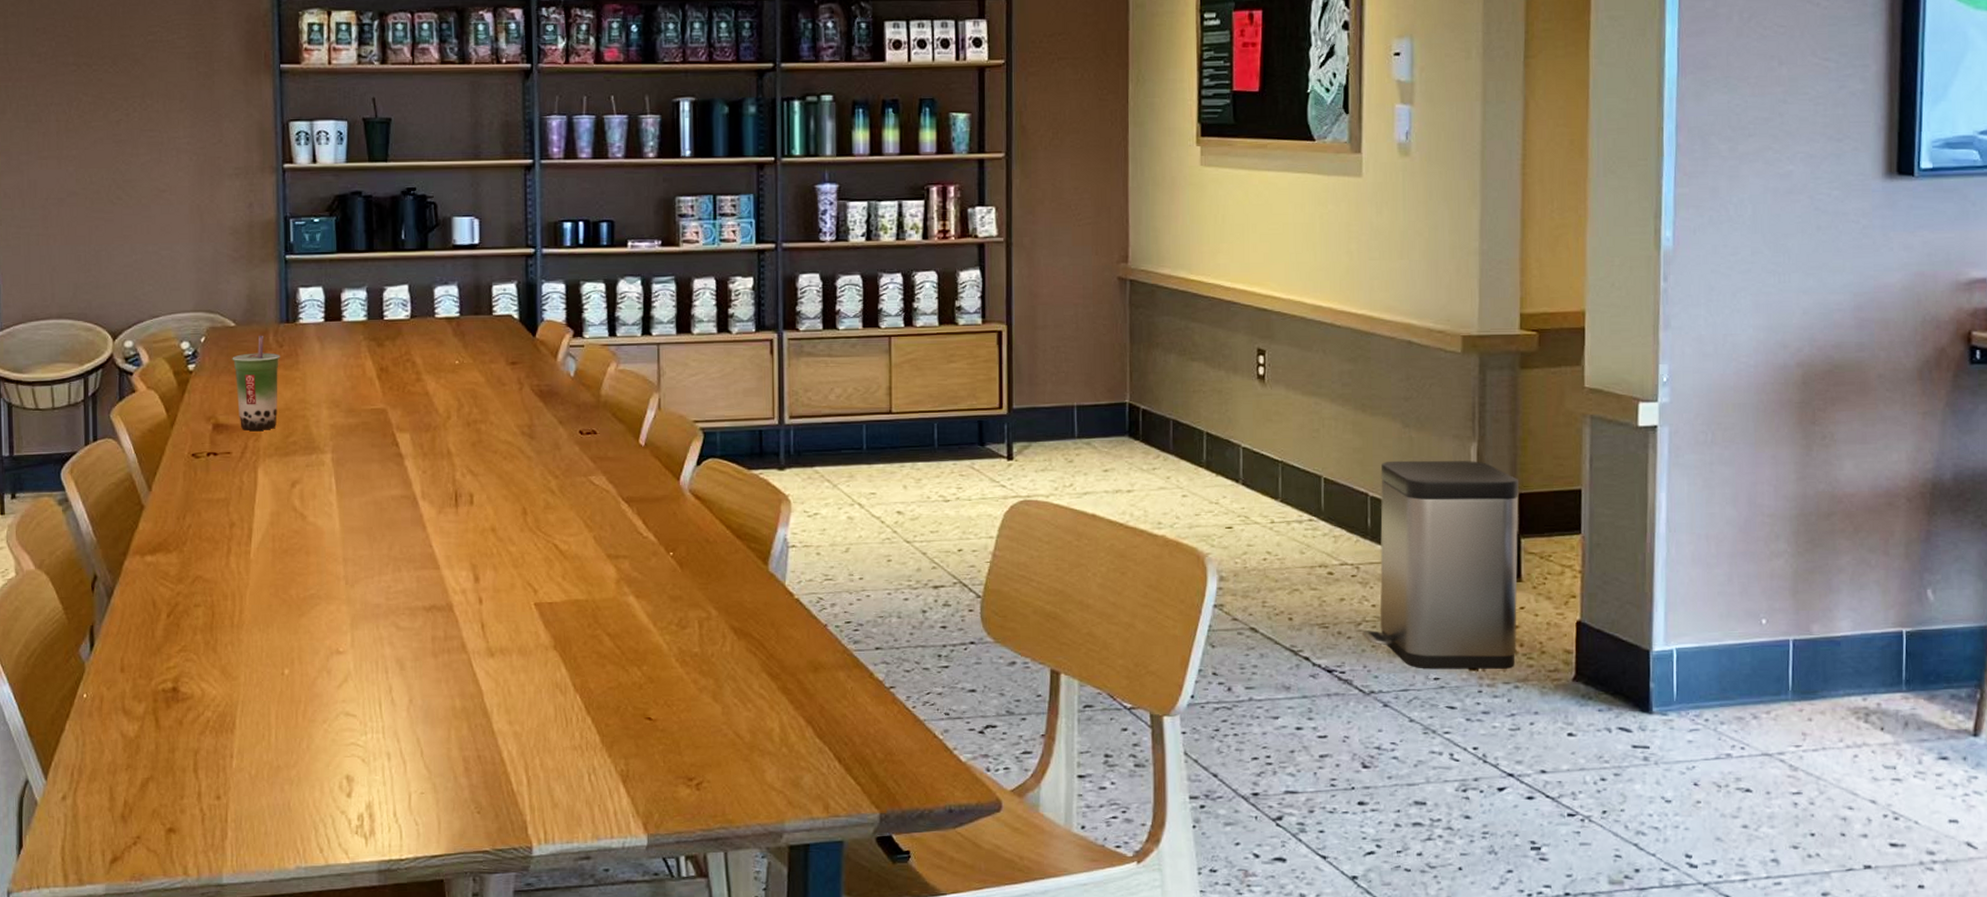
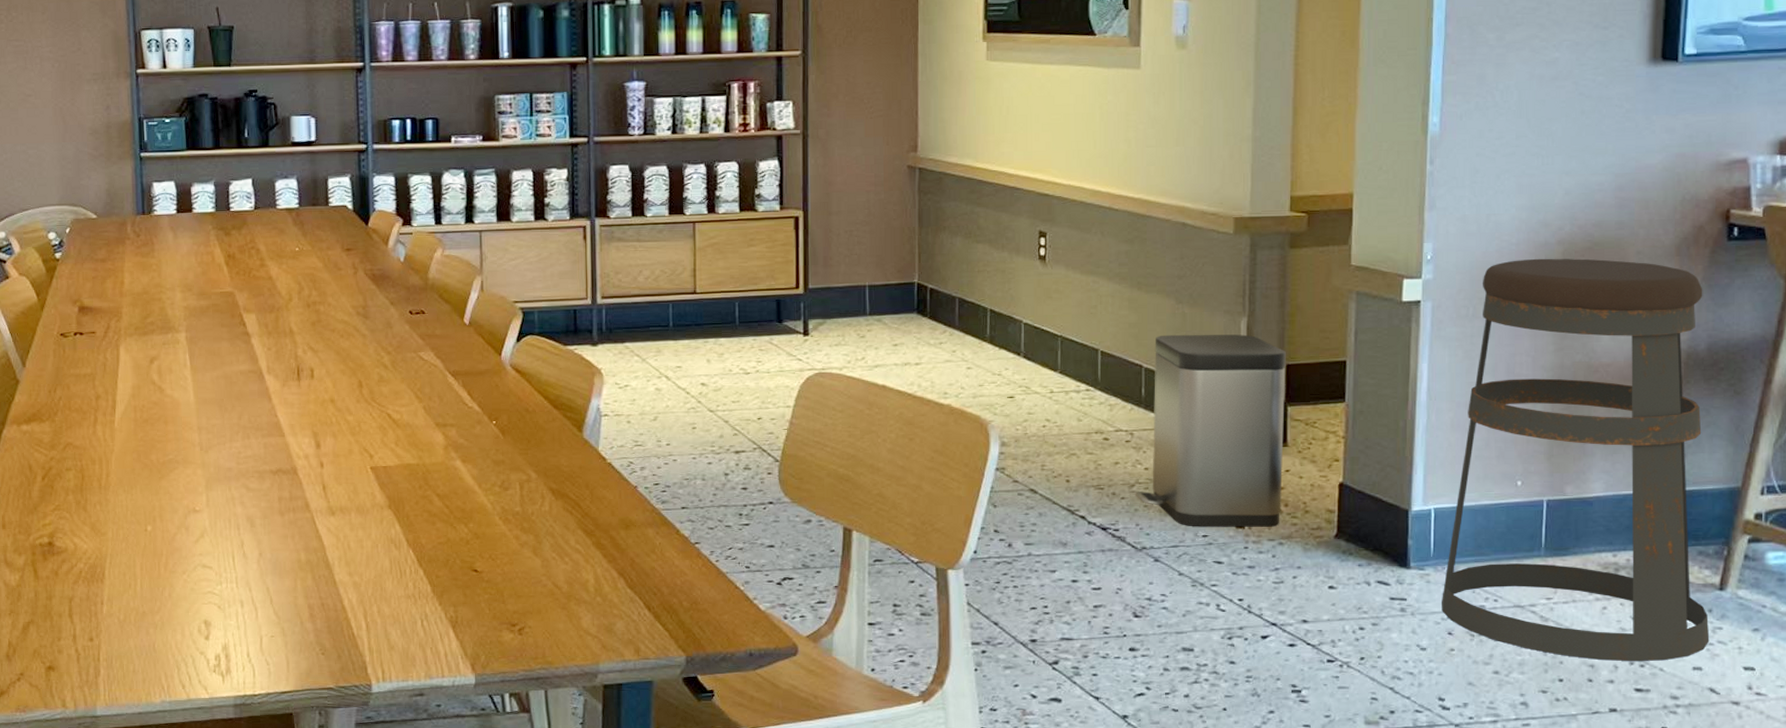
beverage cup: present [232,336,280,430] -> none [94,227,138,312]
bar stool: none [1686,381,1965,814] -> present [1442,258,1710,662]

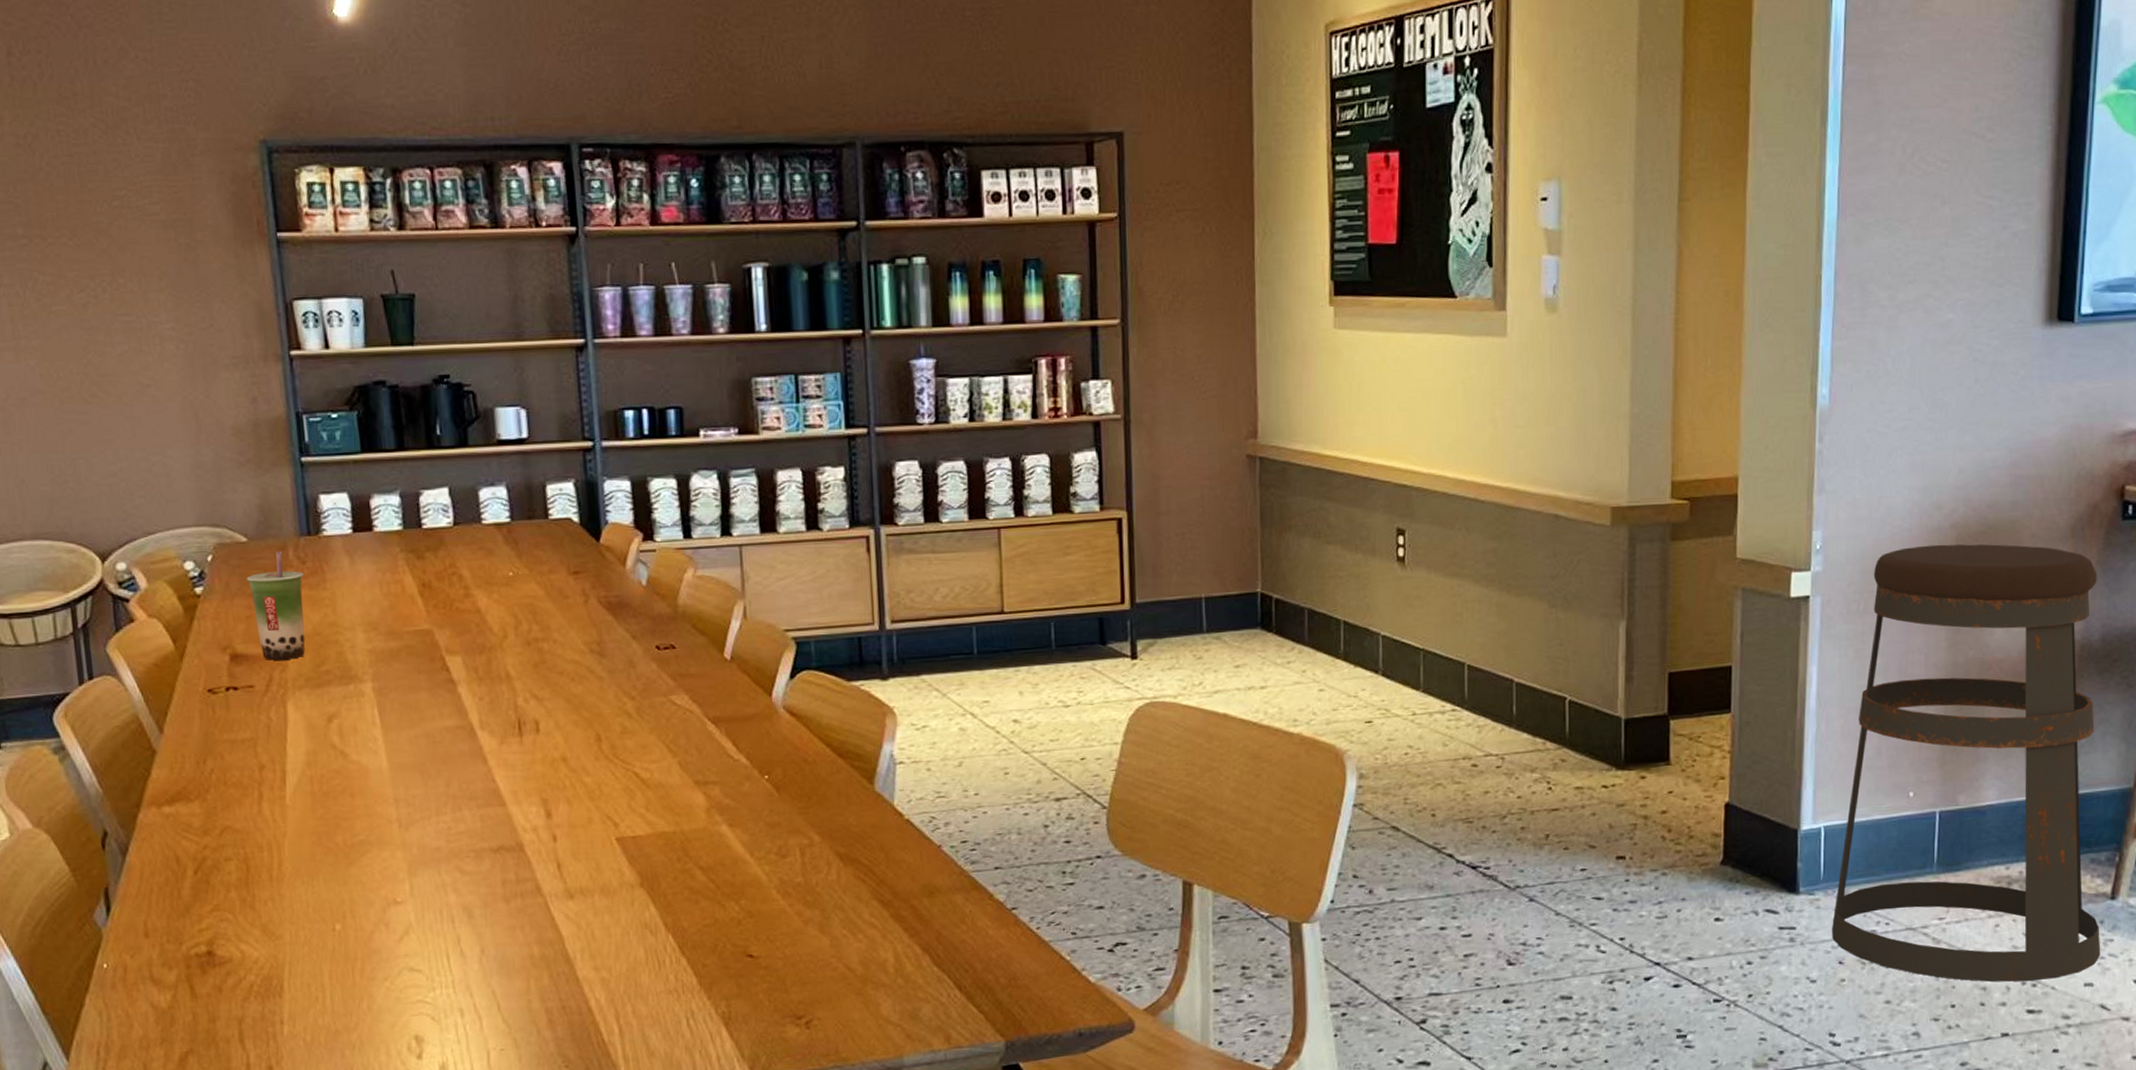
beverage cup: none [94,227,138,312] -> present [246,551,305,660]
pedal bin: present [1134,334,1286,527] -> none [1506,640,1668,860]

